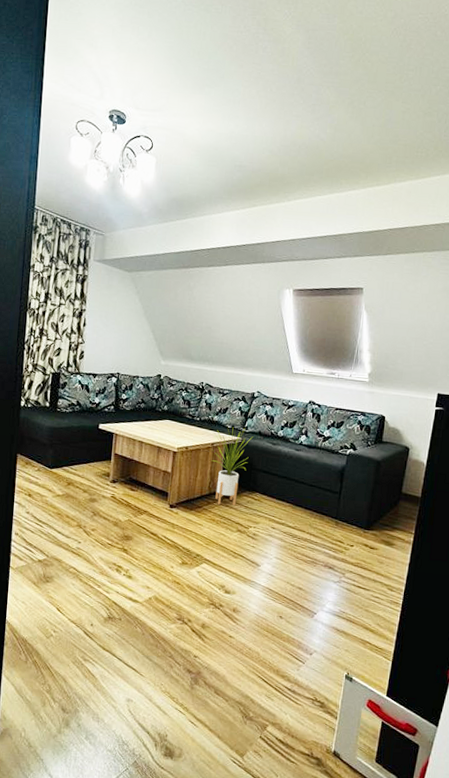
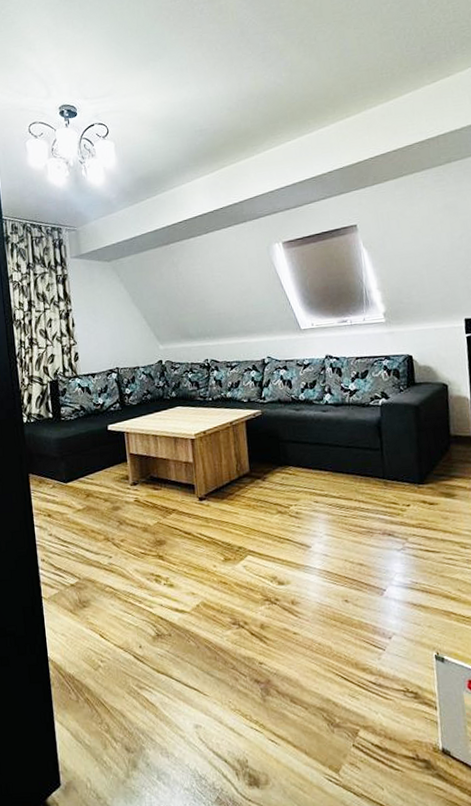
house plant: present [211,427,254,506] -> none [232,399,274,488]

